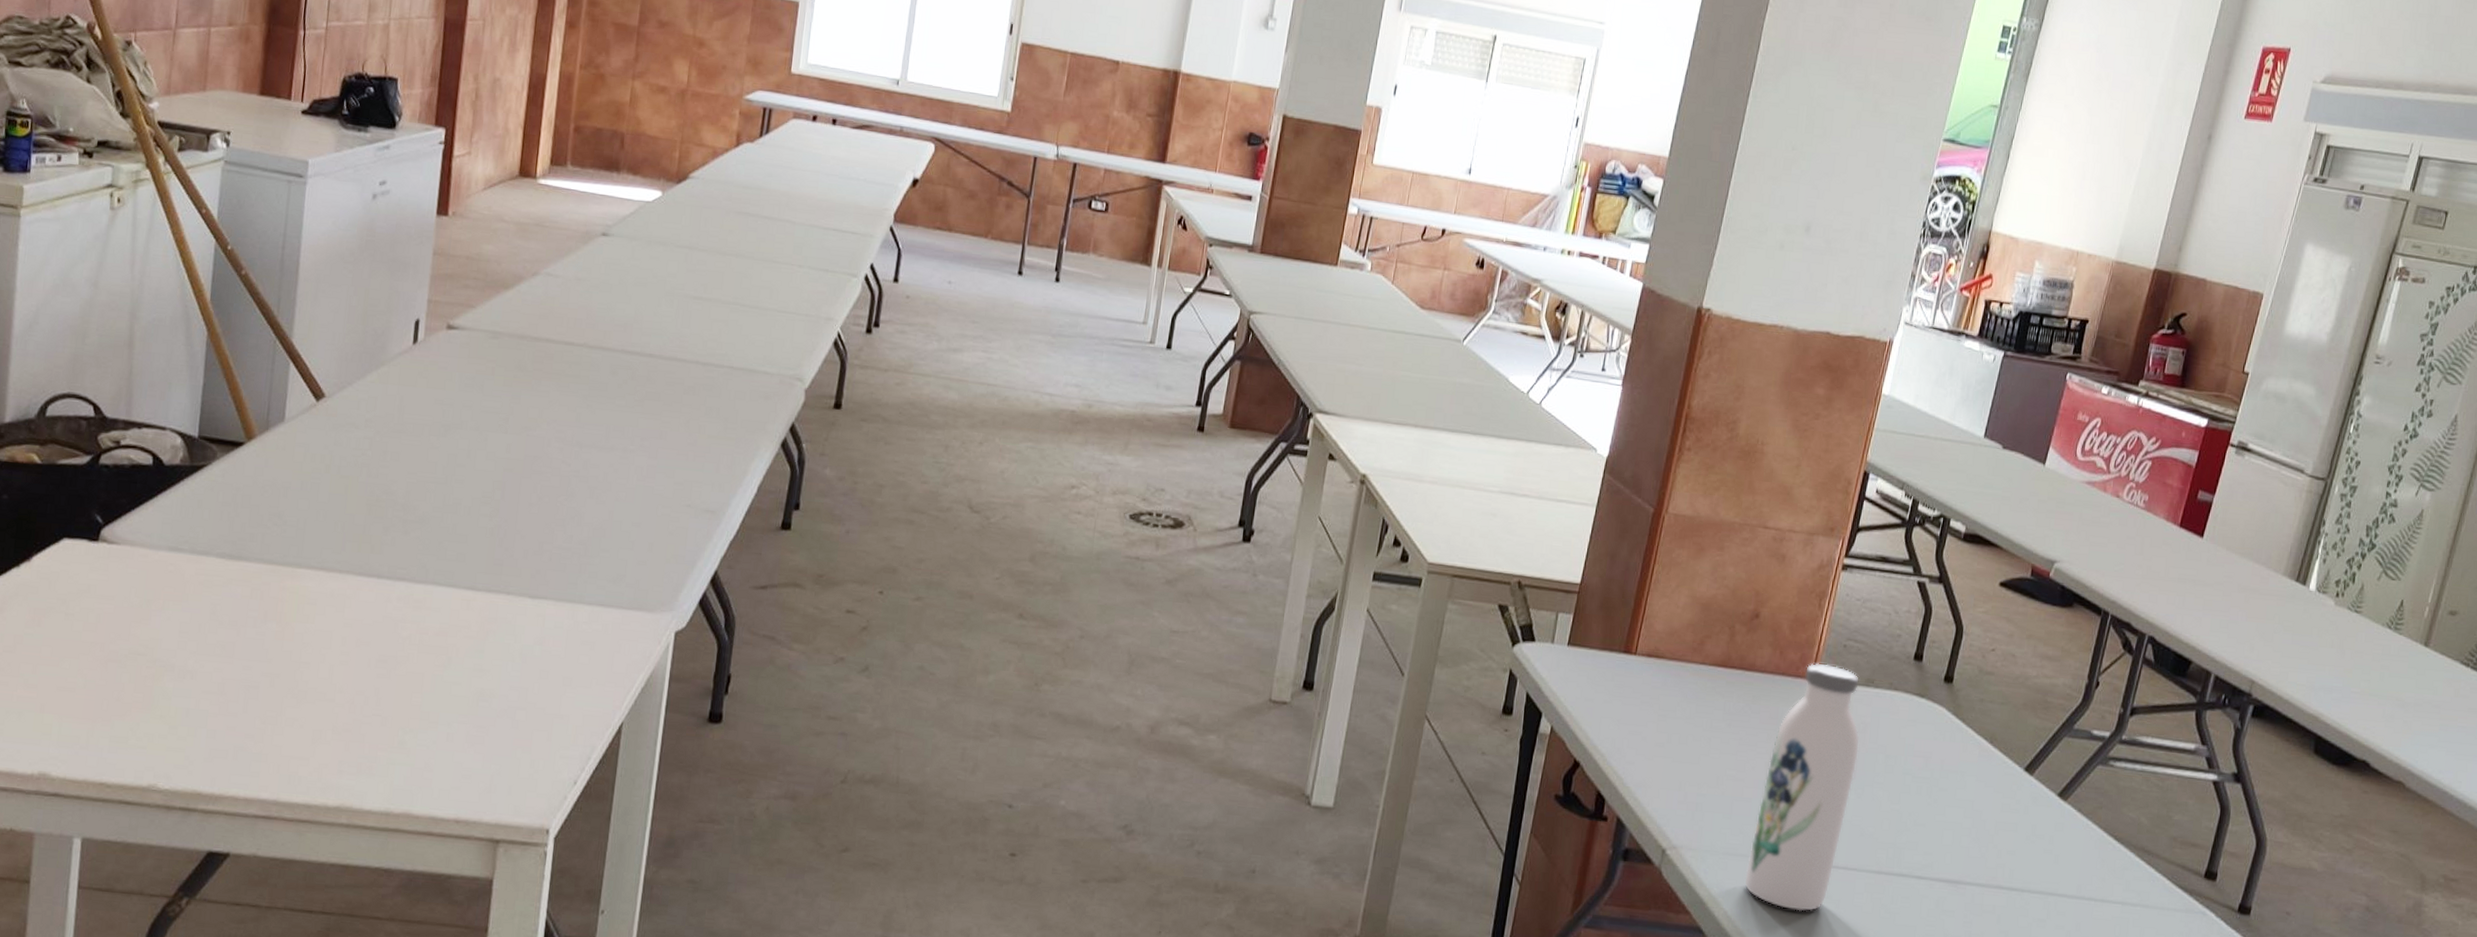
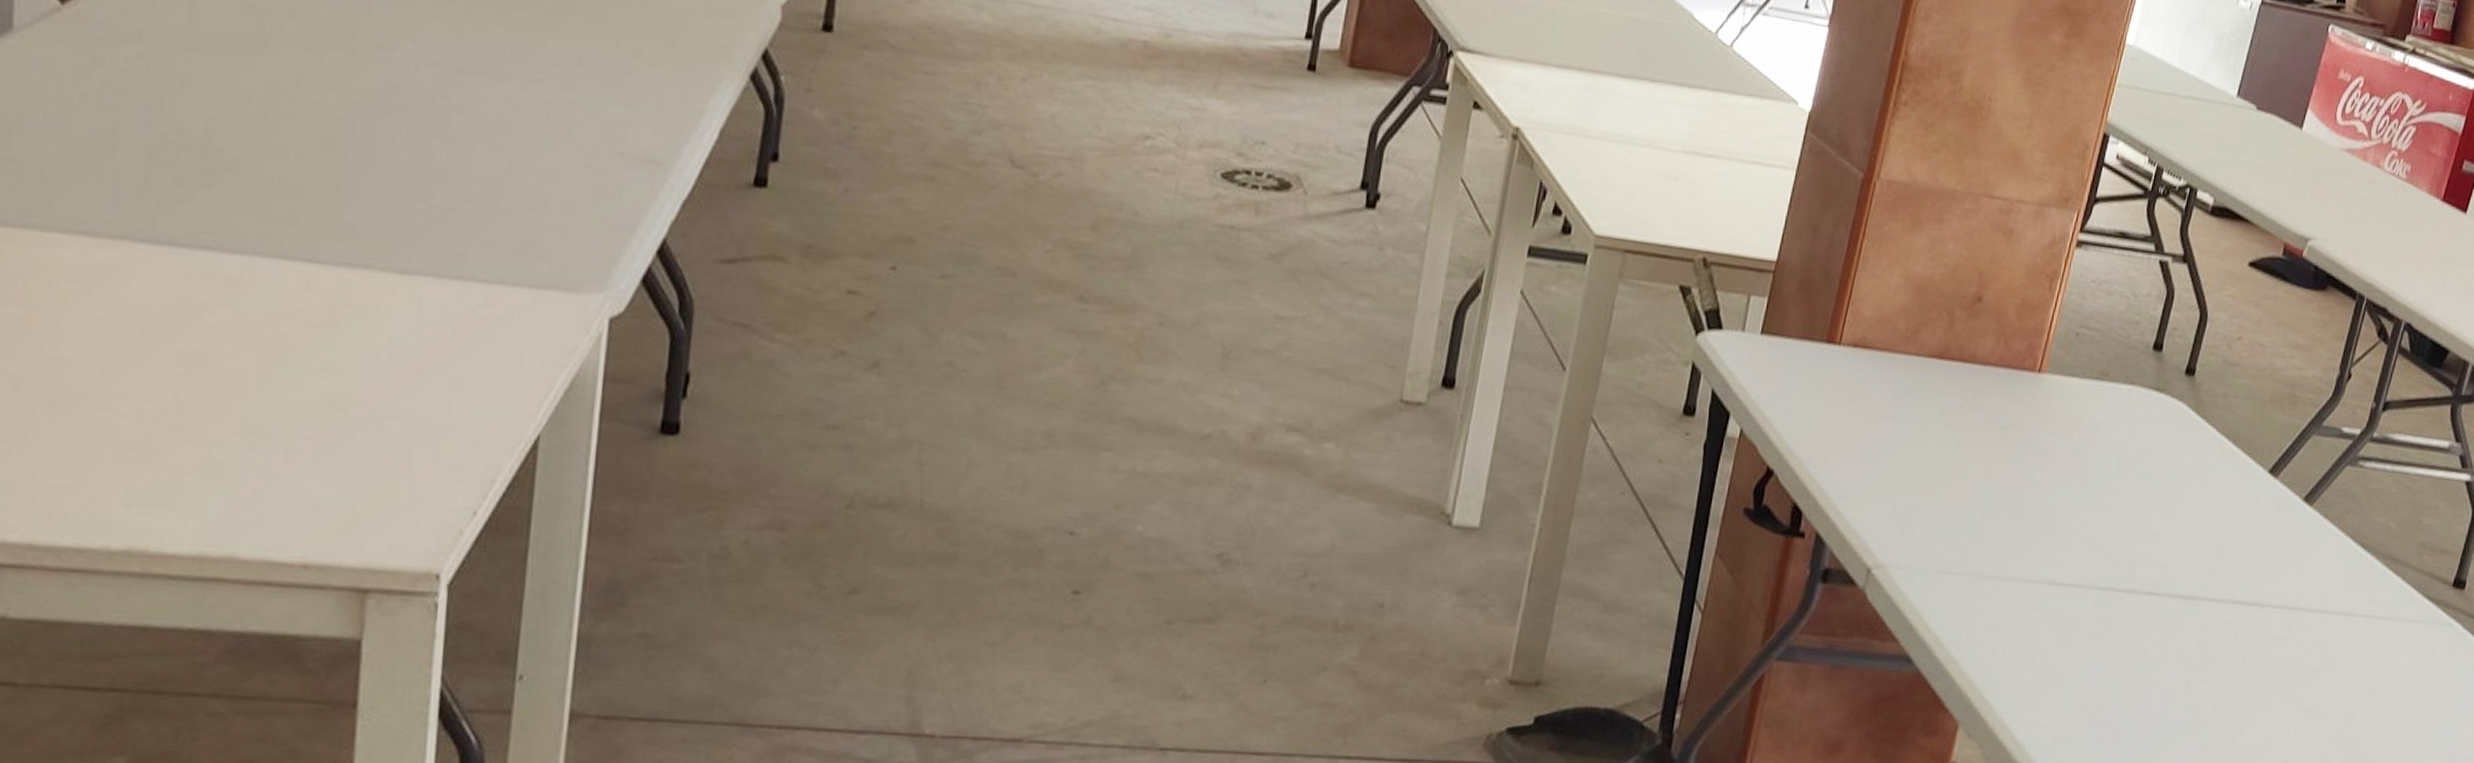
water bottle: present [1744,663,1860,912] -> none [1959,353,2092,635]

